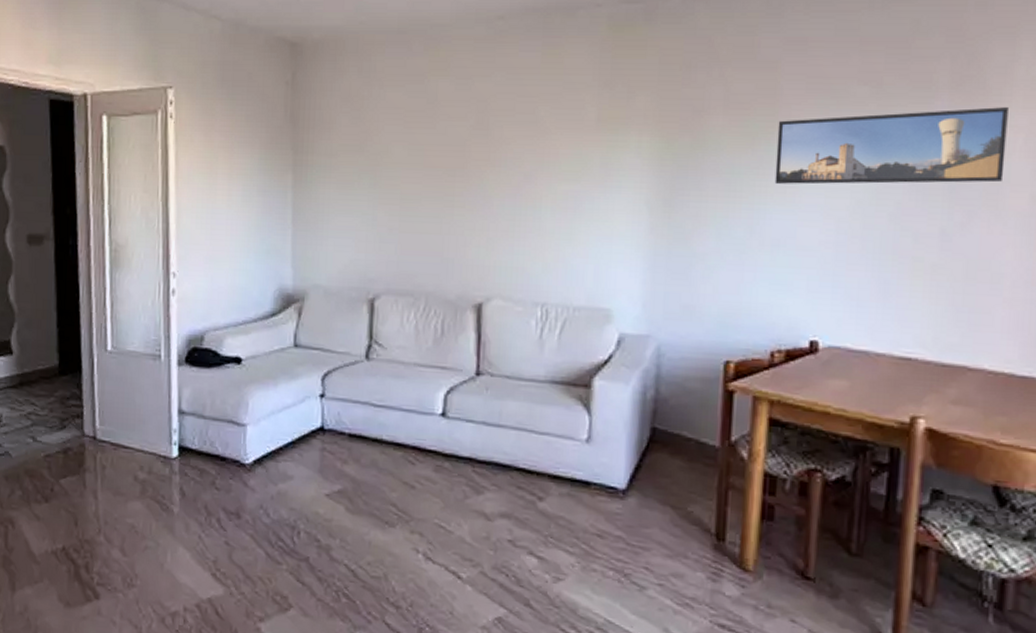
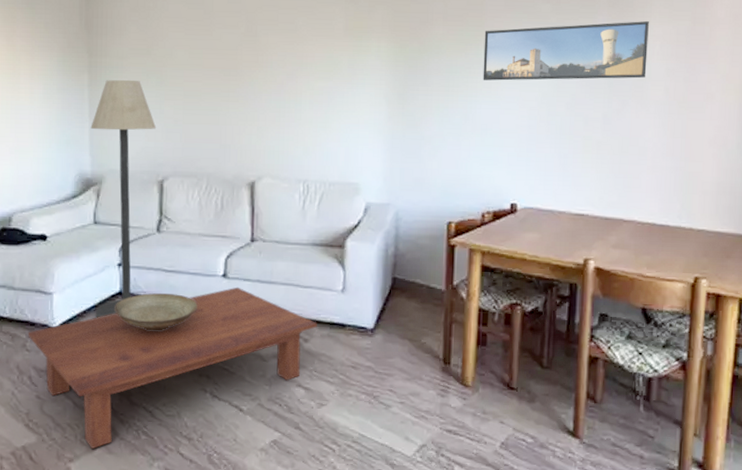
coffee table: none [217,428,555,609] -> present [28,287,317,449]
floor lamp: none [292,181,368,457] -> present [90,80,157,318]
decorative bowl: none [315,430,411,476] -> present [114,293,198,331]

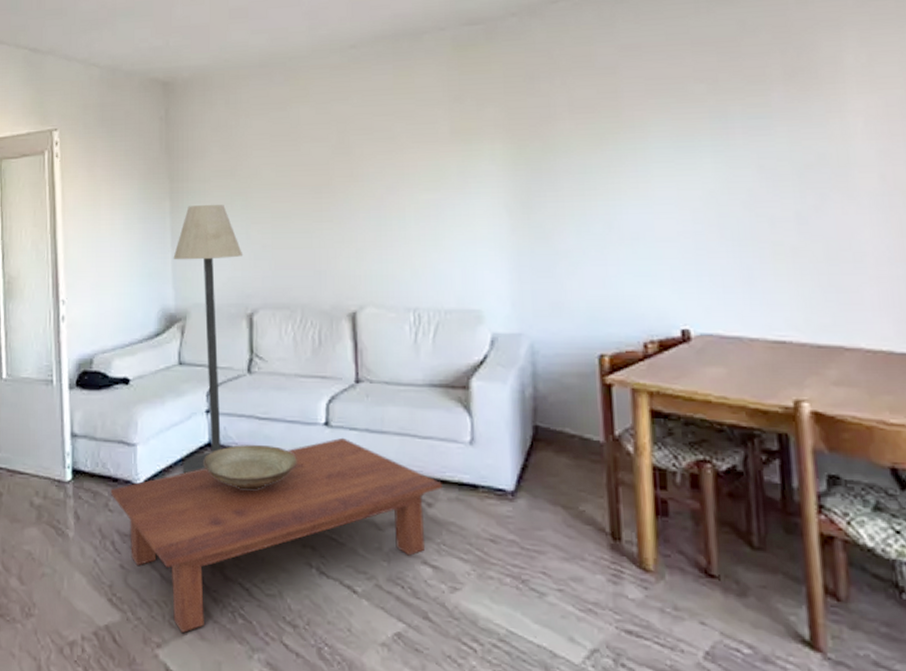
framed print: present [483,21,649,81] -> none [623,94,850,180]

